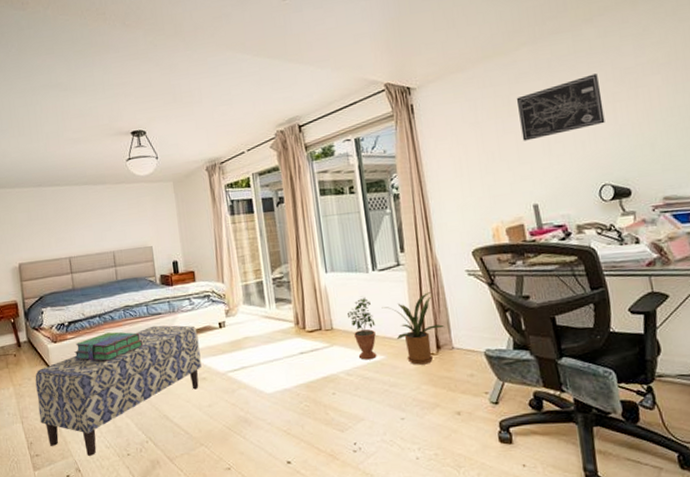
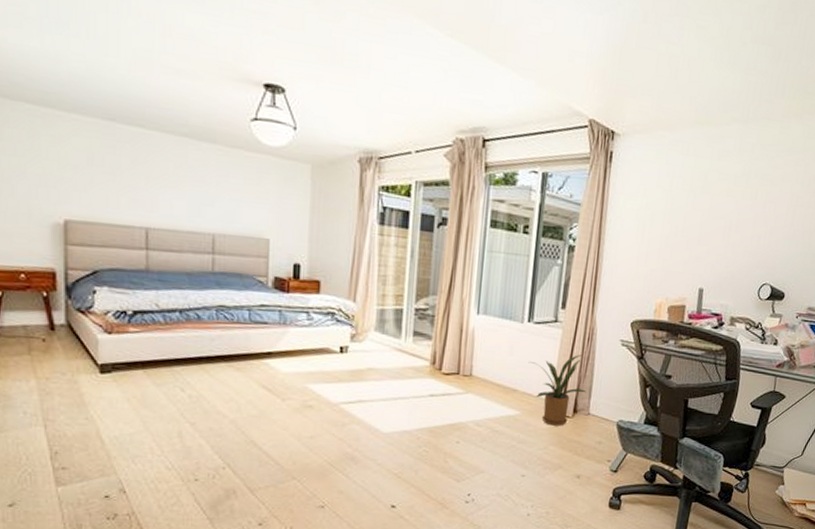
bench: present [35,325,202,456] -> none [72,335,312,476]
stack of books: present [74,332,143,361] -> none [137,333,238,368]
potted plant: present [348,297,377,360] -> none [491,348,518,413]
wall art: present [516,73,605,141] -> none [707,172,791,225]

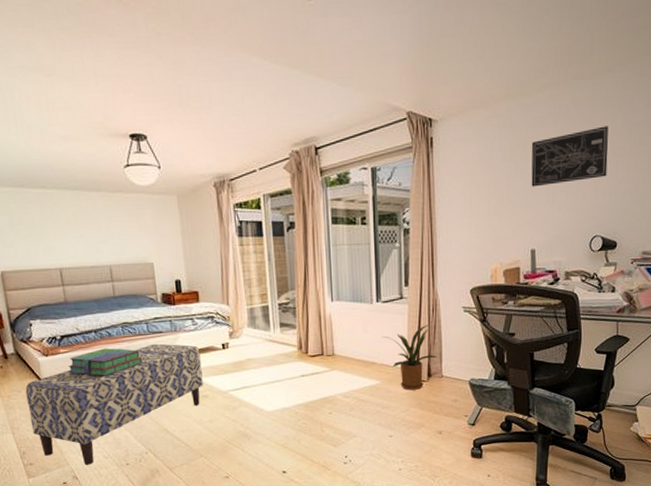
bench: none [72,335,312,476] -> present [25,343,203,465]
stack of books: none [137,333,238,368] -> present [68,348,143,376]
wall art: none [707,172,791,225] -> present [531,126,609,187]

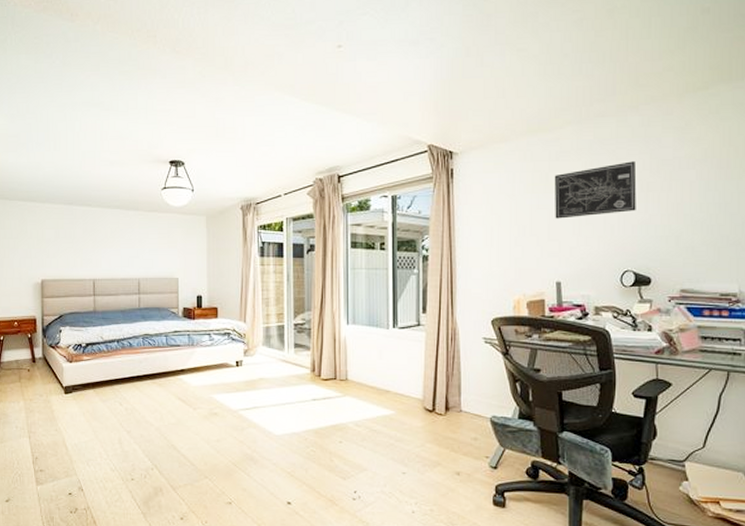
bench: present [25,343,203,465] -> none [47,357,214,477]
stack of books: present [68,348,143,376] -> none [89,358,159,386]
house plant: present [382,325,438,390] -> none [397,355,456,424]

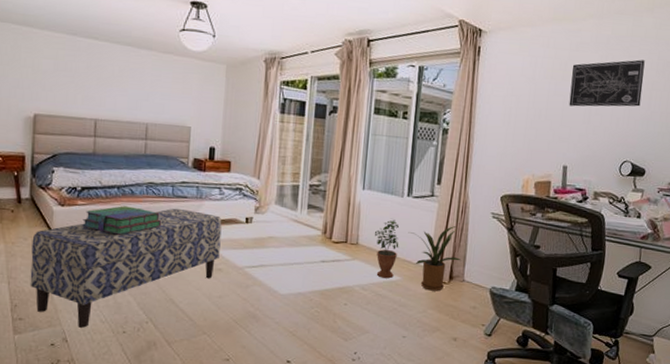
bench: none [47,357,214,477] -> present [30,208,222,328]
stack of books: none [89,358,159,386] -> present [82,206,162,235]
potted plant: none [364,352,389,413] -> present [375,219,399,279]
house plant: none [397,355,456,424] -> present [408,226,461,292]

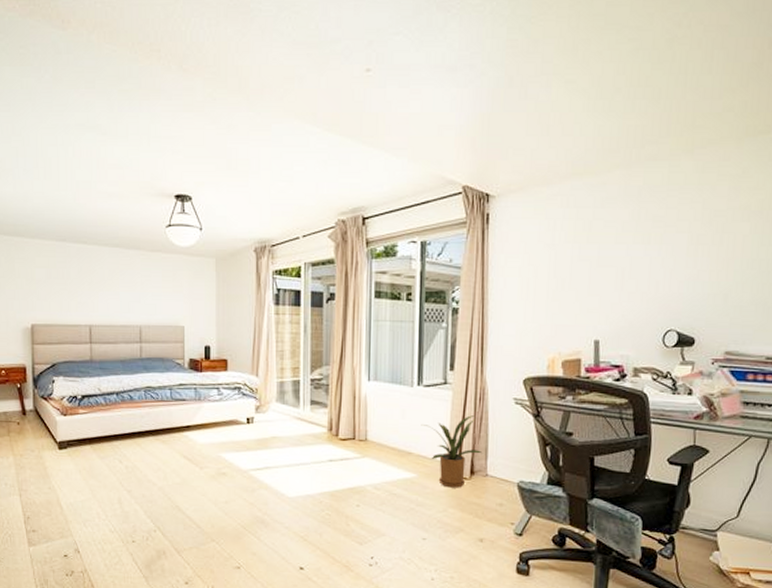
bench: present [30,208,222,328] -> none [39,411,223,538]
stack of books: present [82,206,162,235] -> none [85,412,162,442]
potted plant: present [375,219,399,279] -> none [385,412,412,476]
wall art: present [569,59,645,107] -> none [596,211,686,272]

